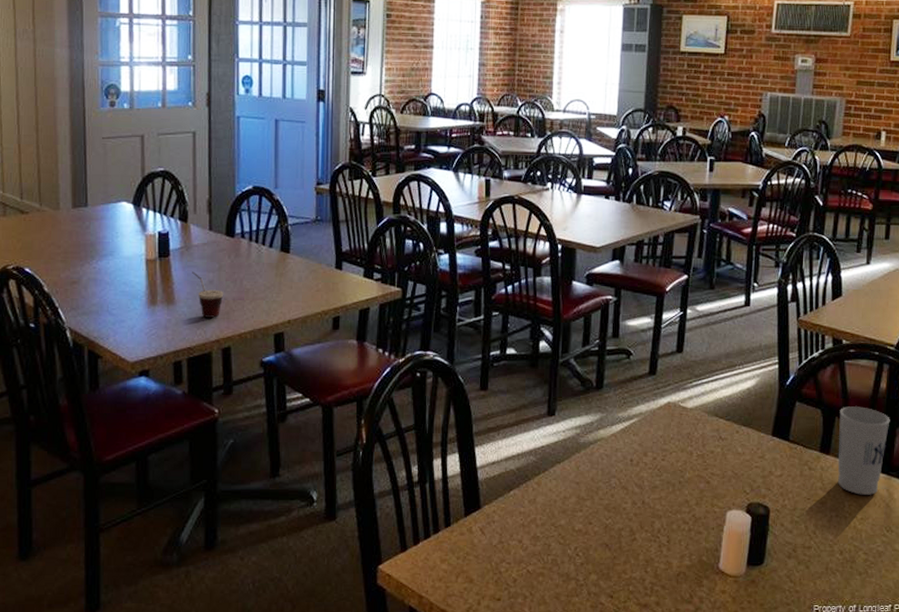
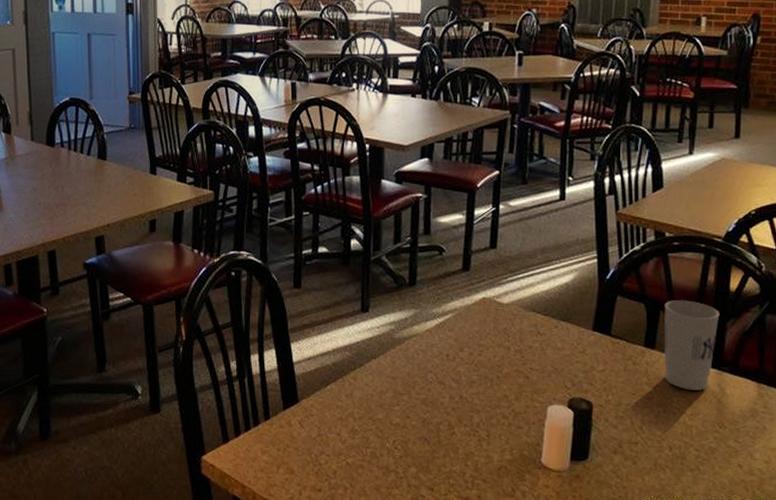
cup: present [192,271,224,318] -> none [17,180,47,223]

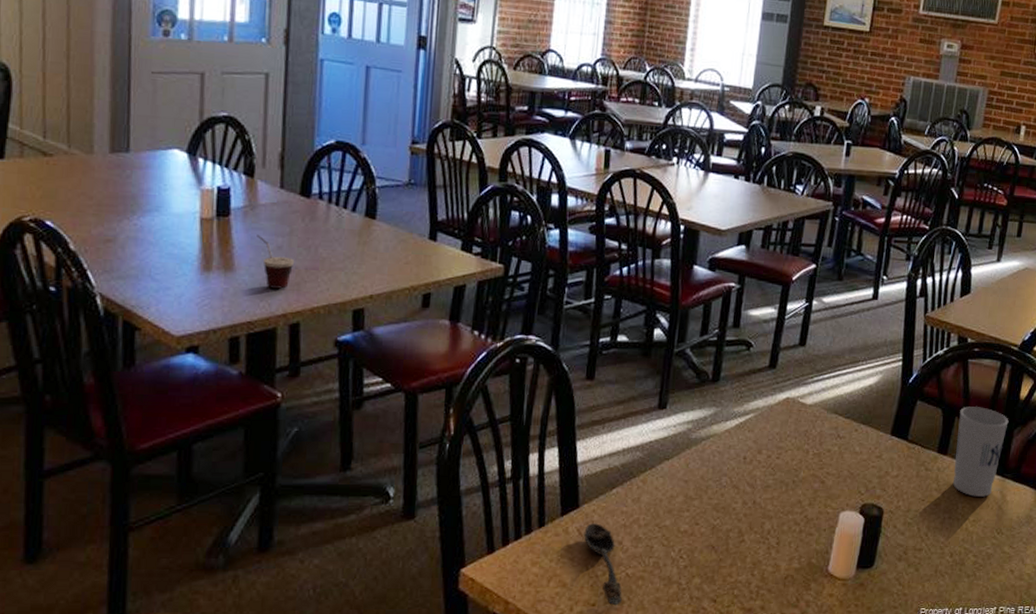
cup: none [17,180,47,223] -> present [257,234,295,289]
spoon: none [305,416,346,492] -> present [584,523,623,606]

